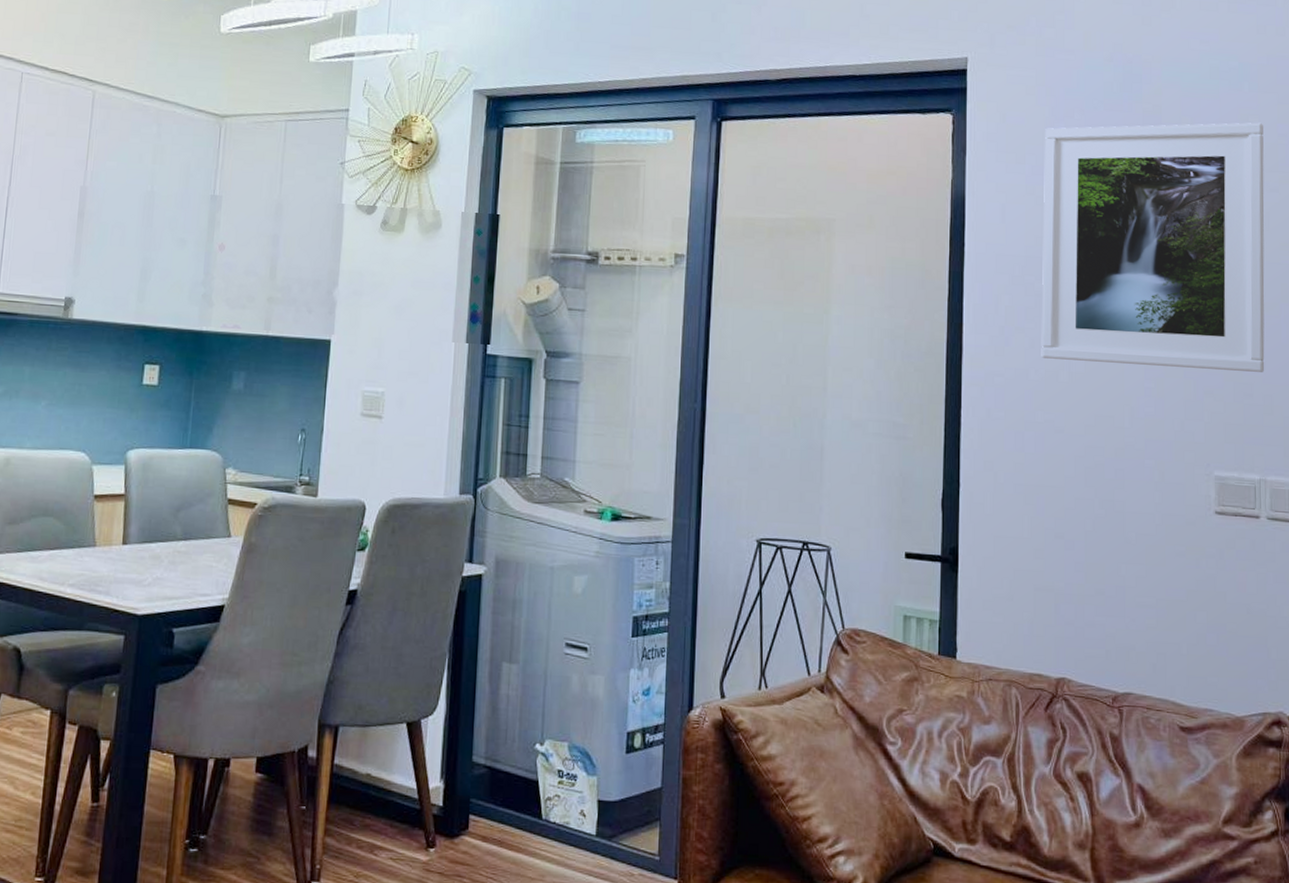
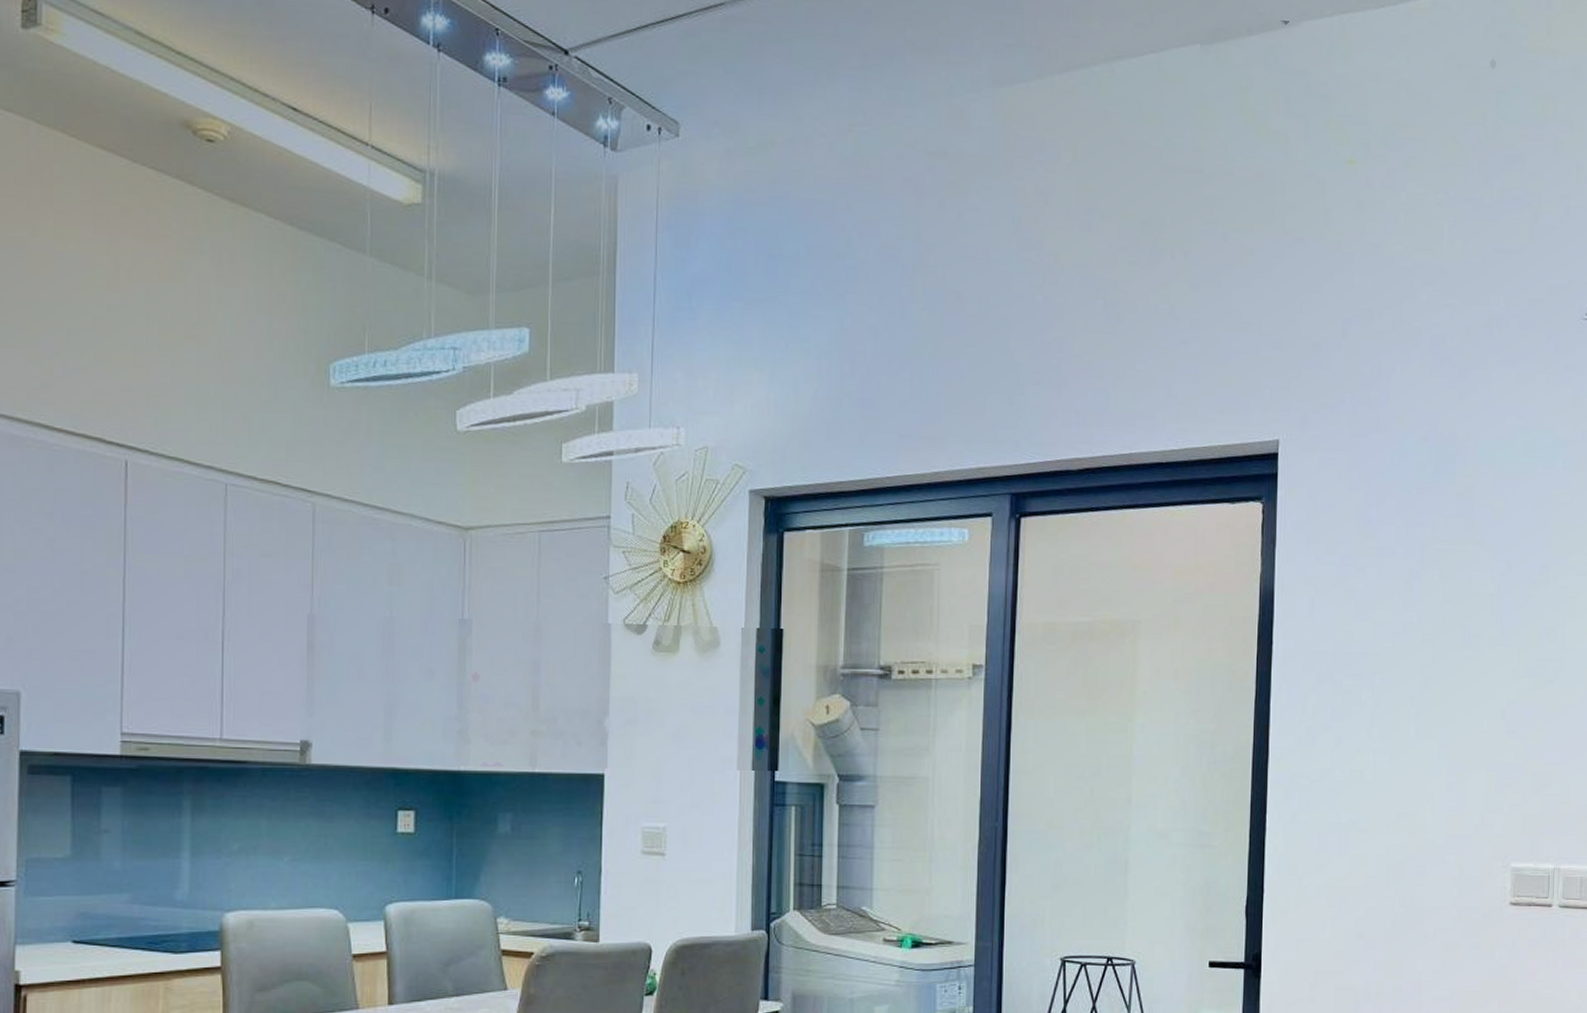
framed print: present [1041,122,1265,372] -> none [1347,502,1575,761]

